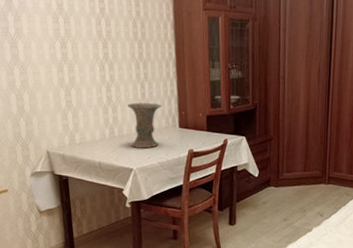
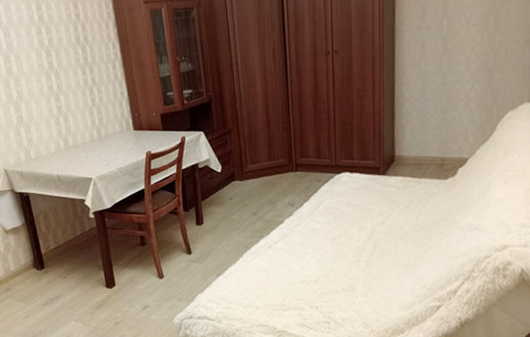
vase: present [128,102,162,149] -> none [79,108,114,156]

